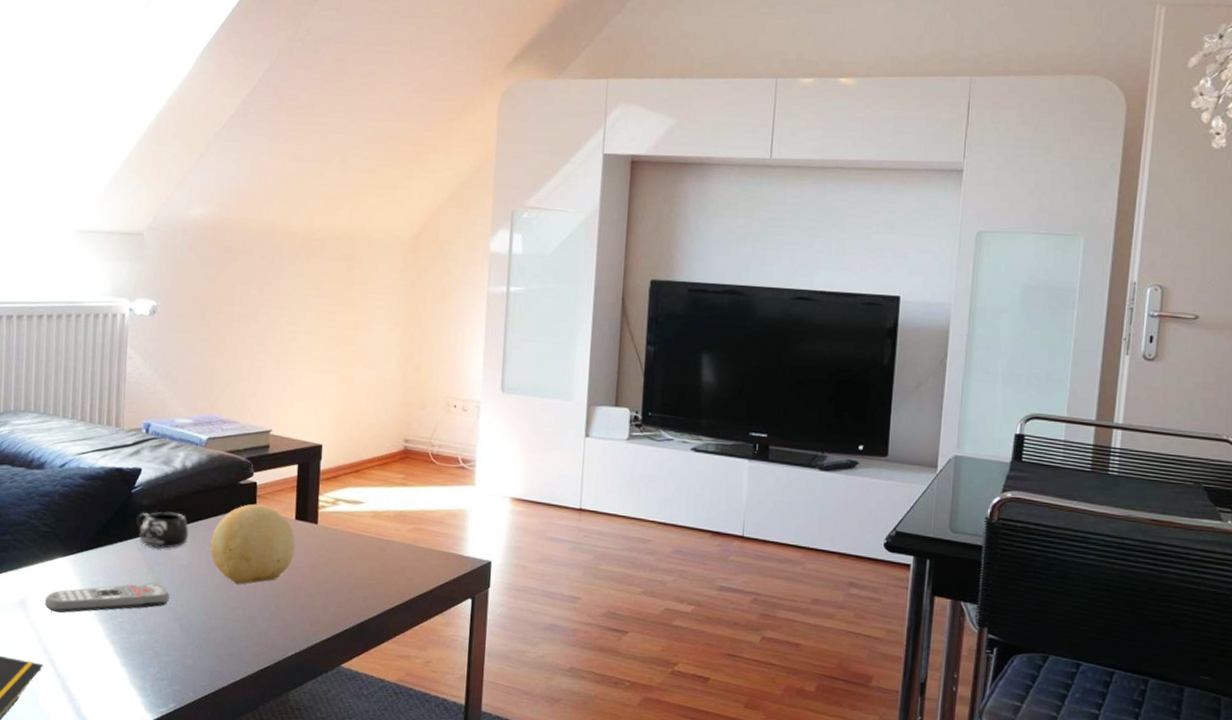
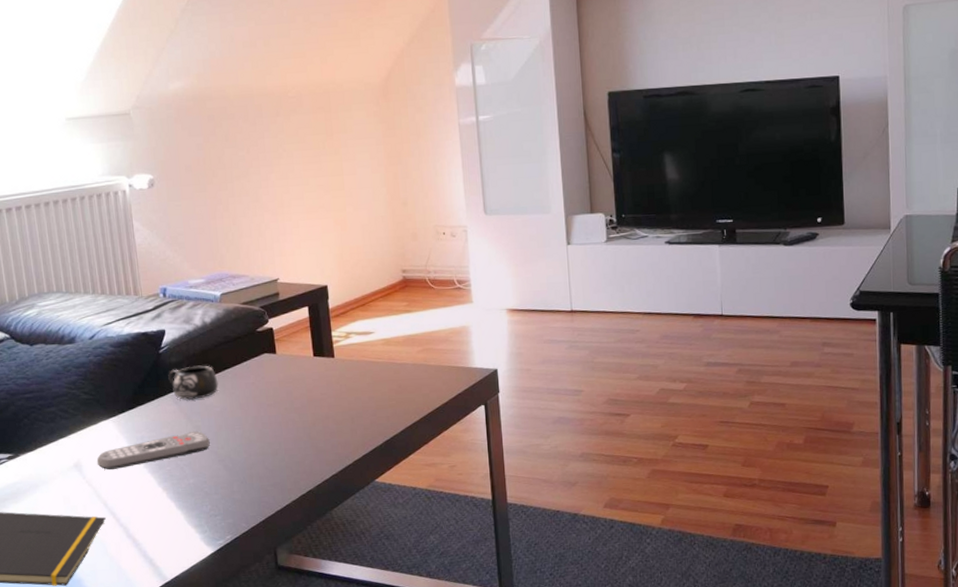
decorative ball: present [210,503,295,585] -> none [239,347,317,422]

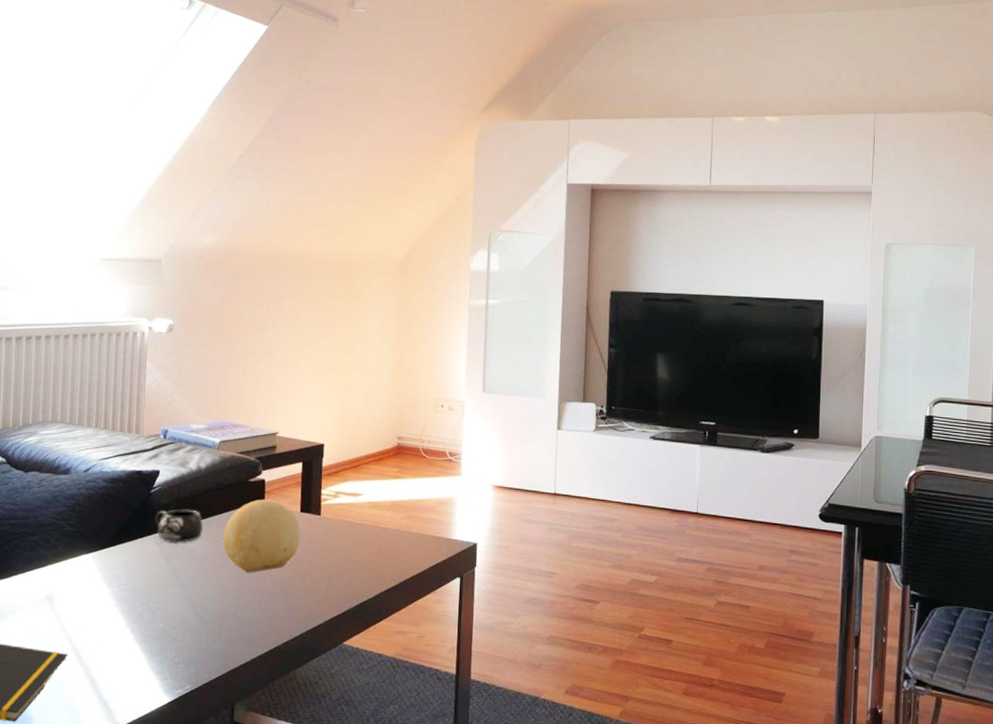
remote control: present [96,430,210,470] -> none [69,574,185,606]
decorative ball: none [239,347,317,422] -> present [223,499,300,573]

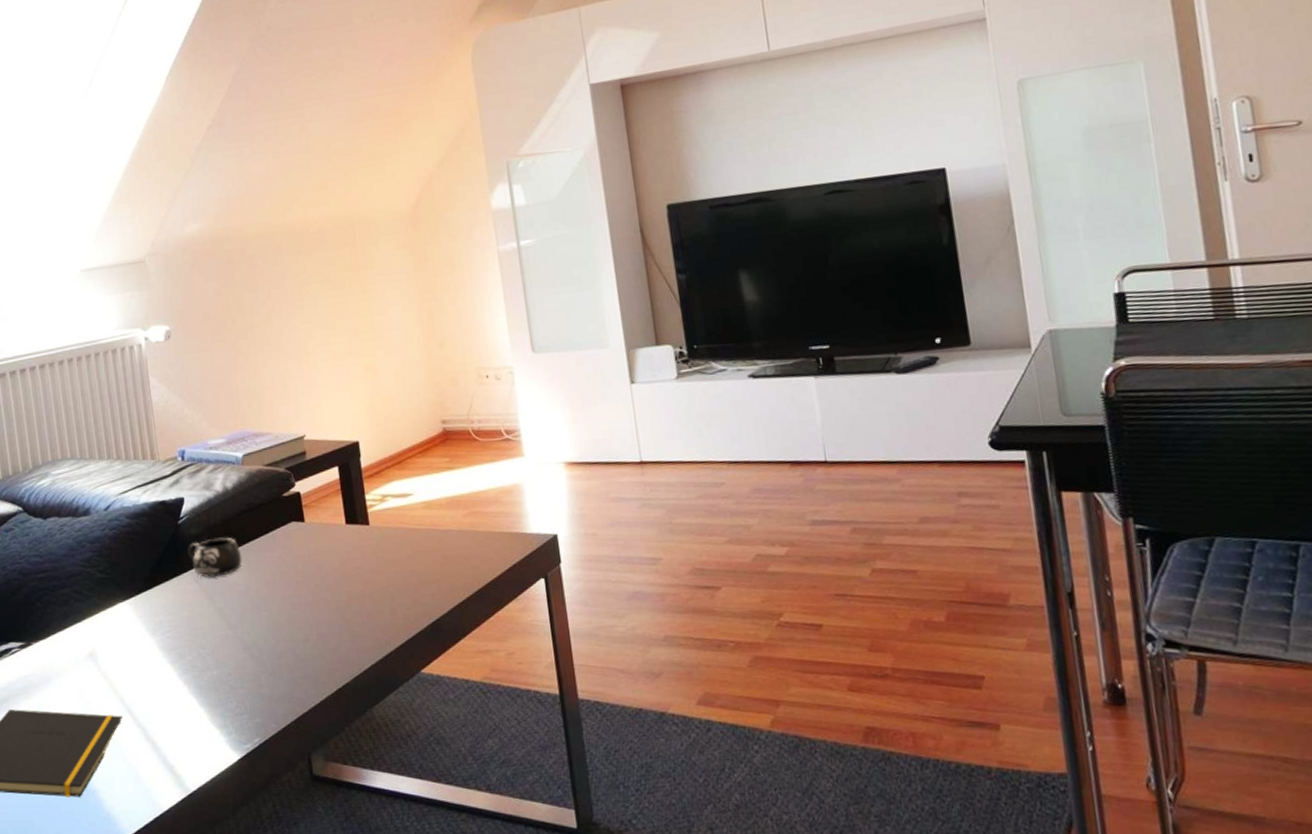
decorative ball: present [223,499,300,573] -> none [265,513,351,602]

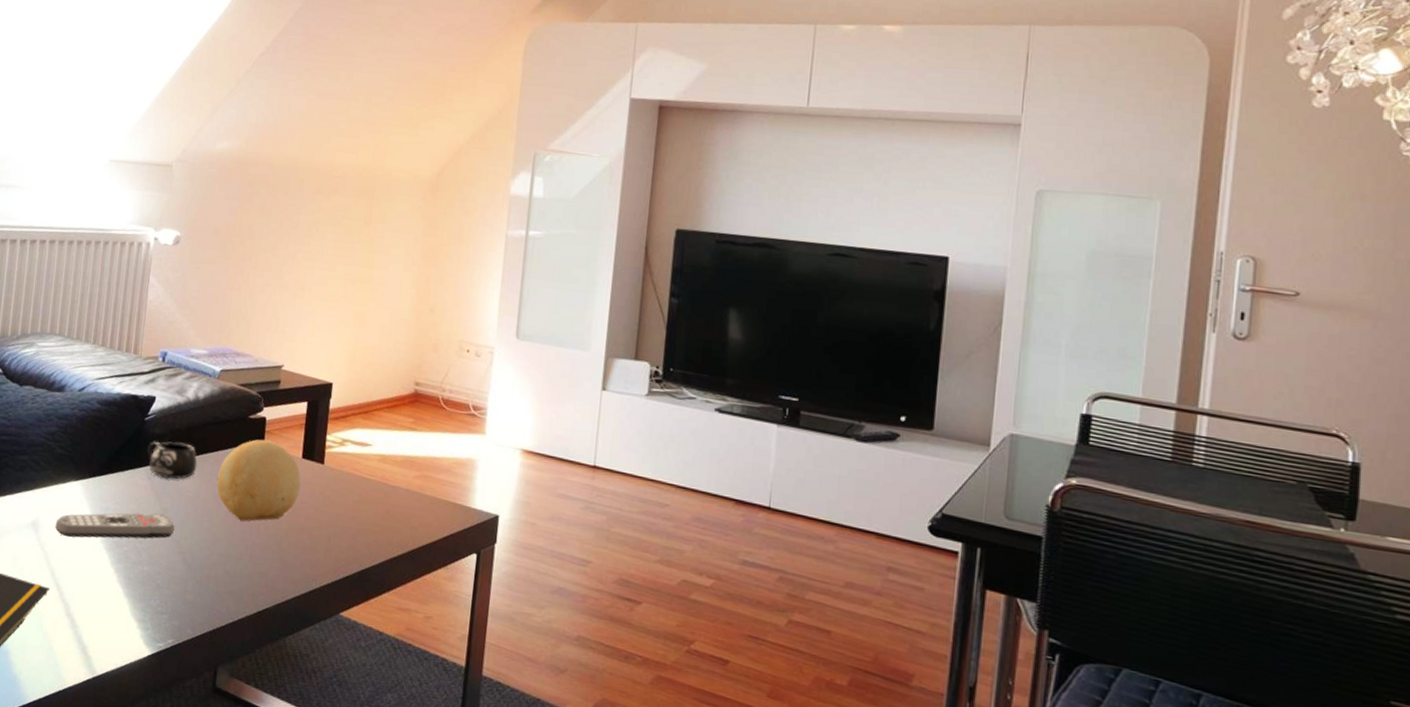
remote control: none [112,613,234,661] -> present [55,513,175,539]
decorative ball: none [265,513,351,602] -> present [216,439,301,522]

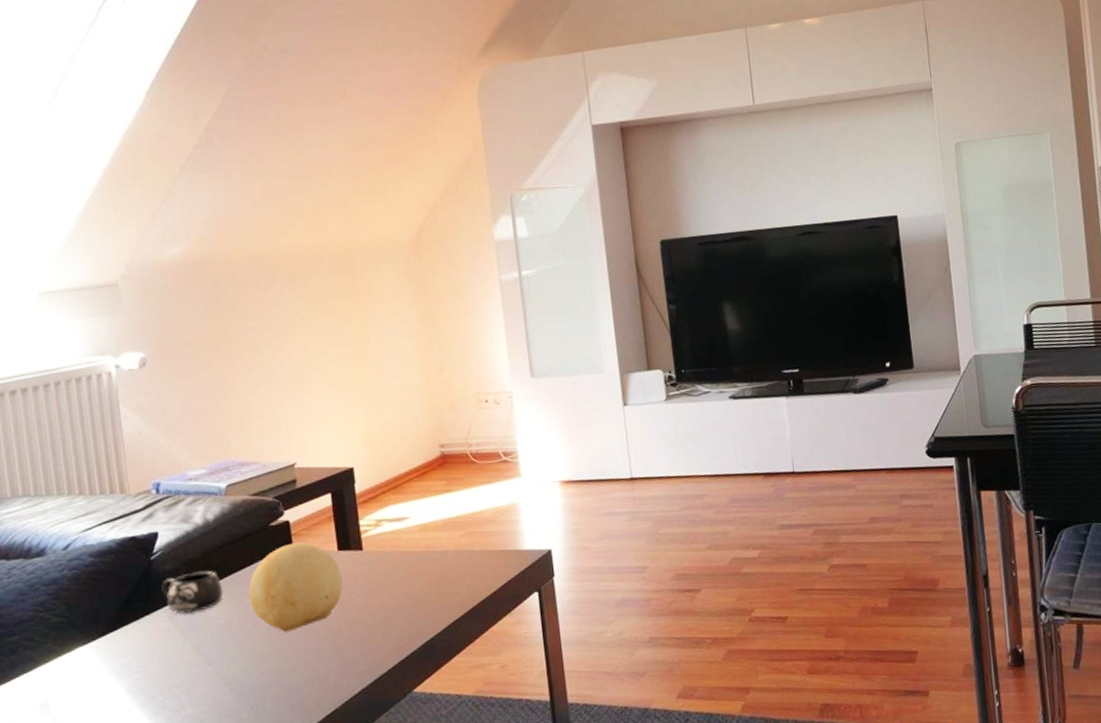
remote control: present [55,513,175,539] -> none [69,650,213,708]

